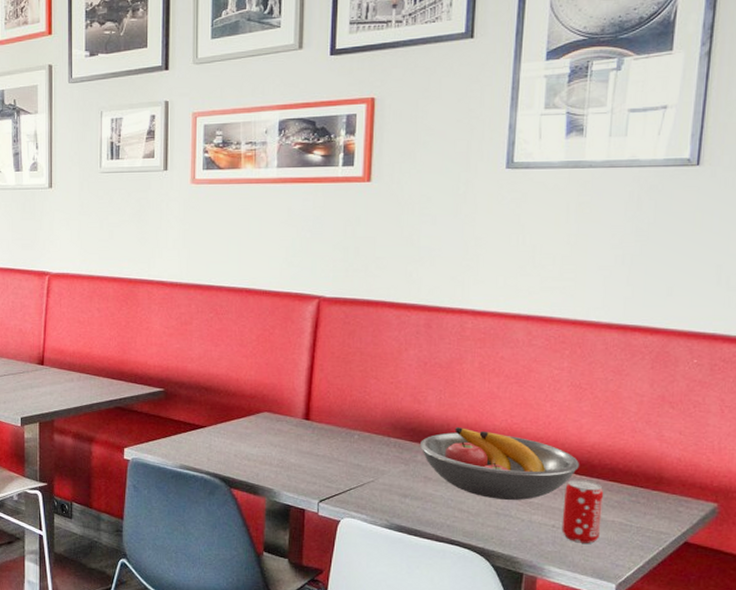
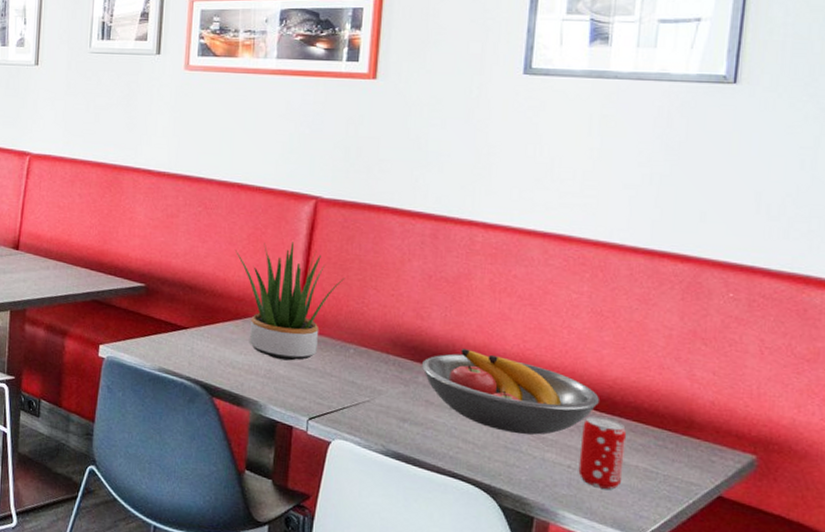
potted plant: none [245,340,348,450] -> present [234,242,346,361]

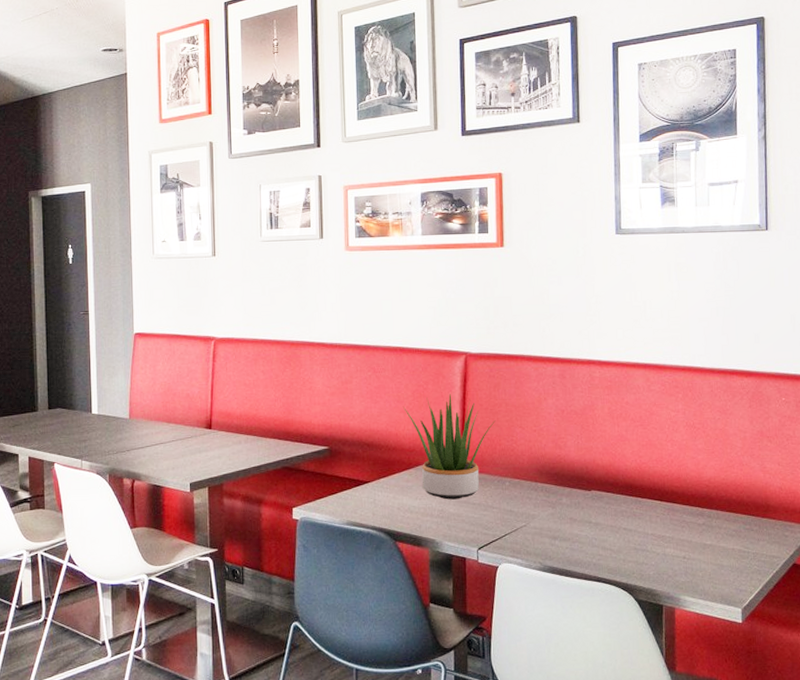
fruit bowl: present [422,348,599,435] -> none [564,468,700,536]
beverage can: present [578,416,627,490] -> none [690,512,724,572]

